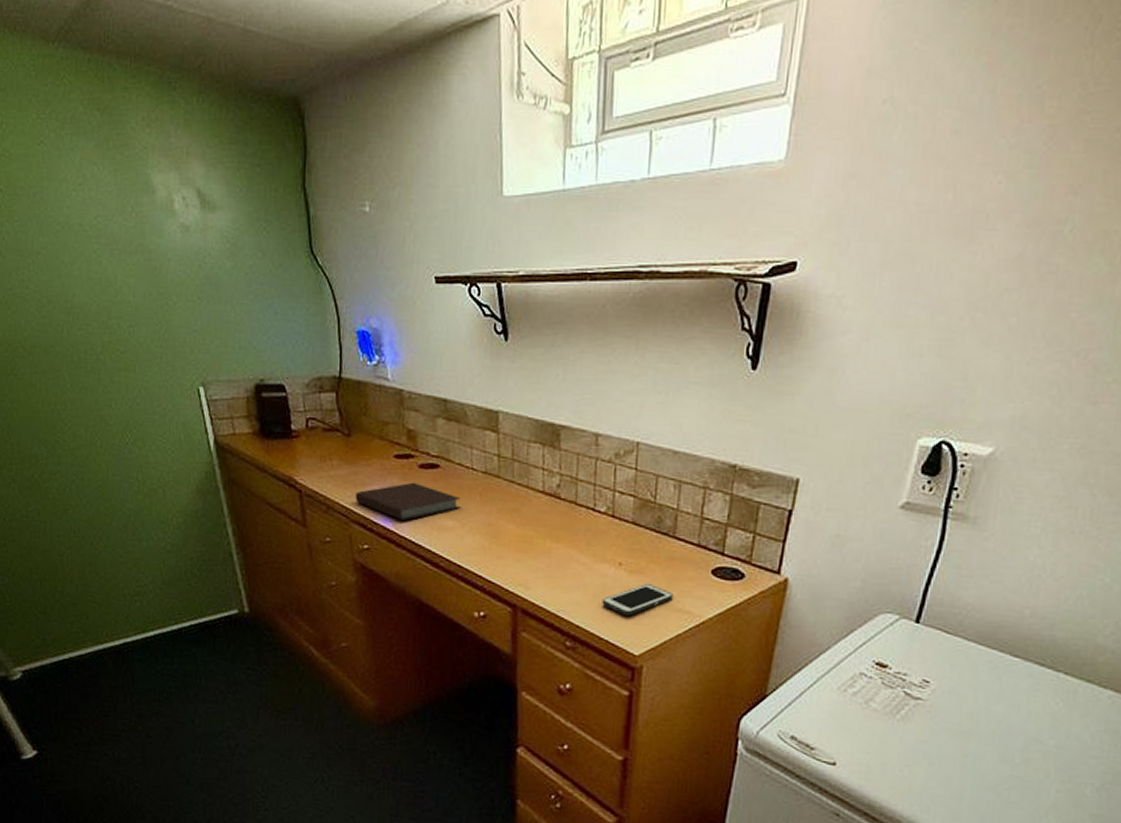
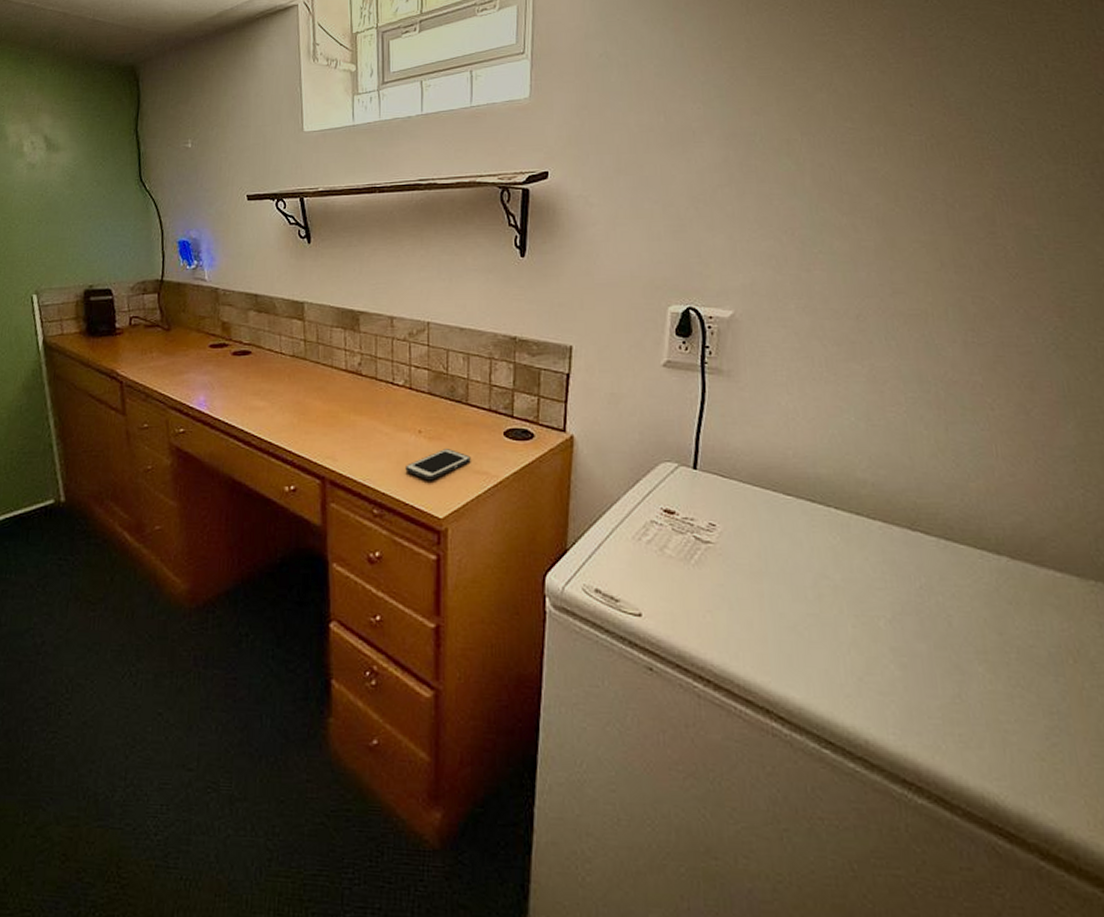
notebook: present [355,482,462,521] -> none [173,368,272,404]

